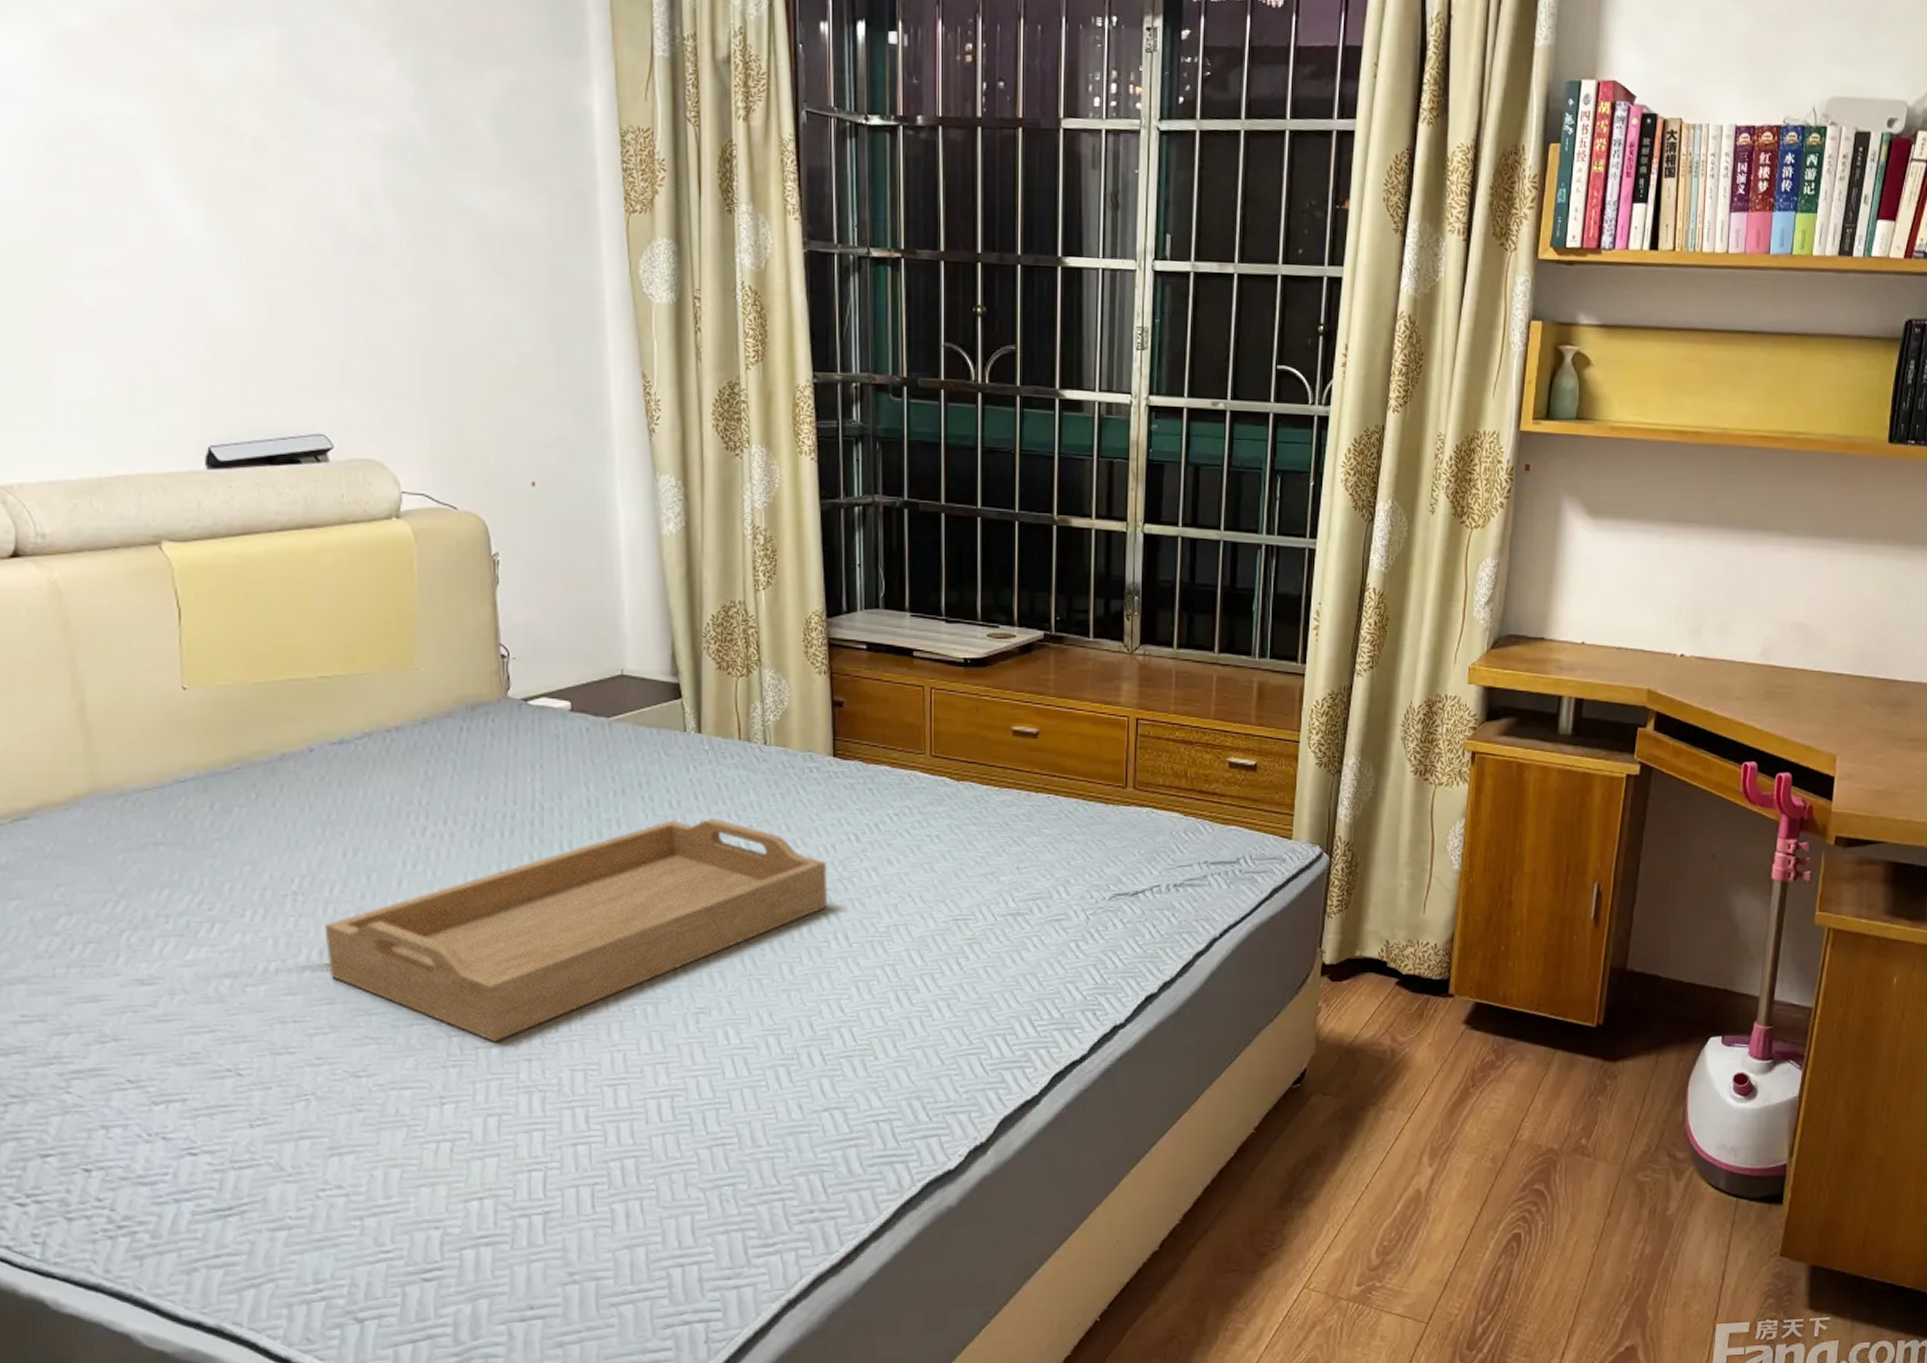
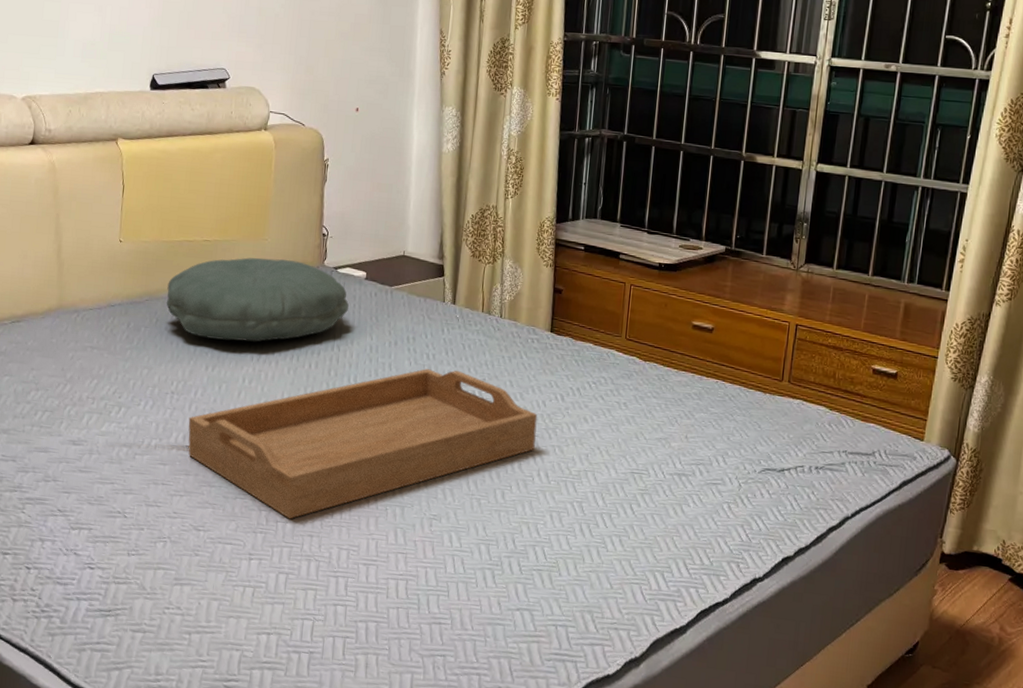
pillow: none [269,693,550,812] -> present [166,257,349,342]

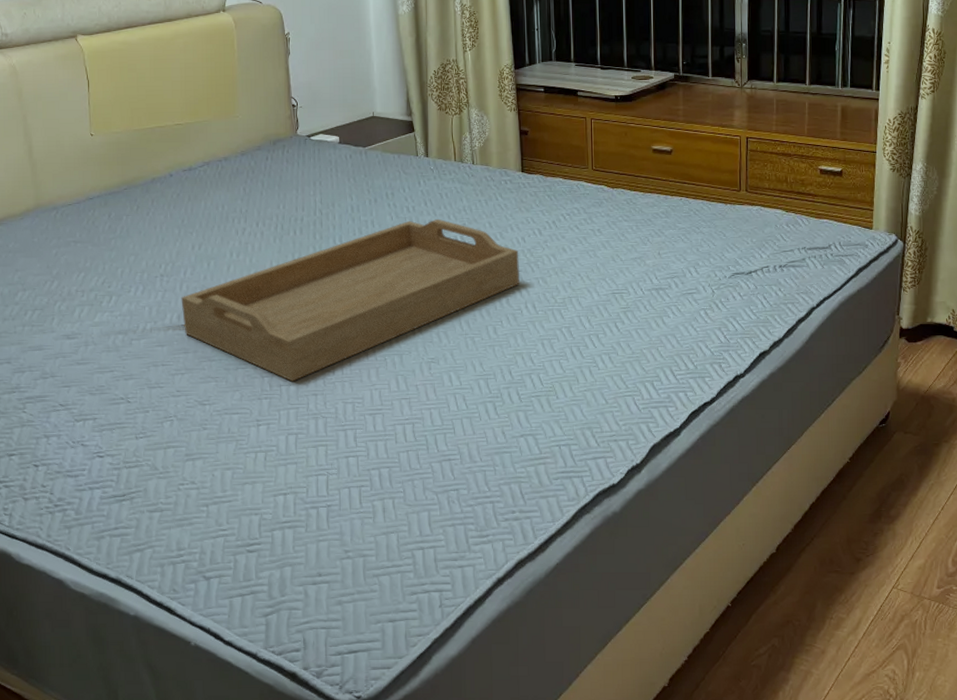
pillow: present [166,257,349,342] -> none [144,133,326,219]

